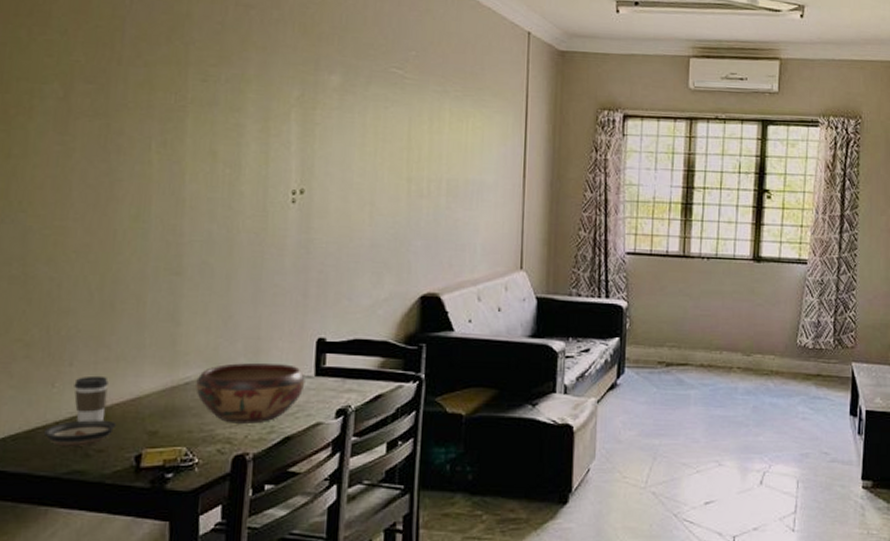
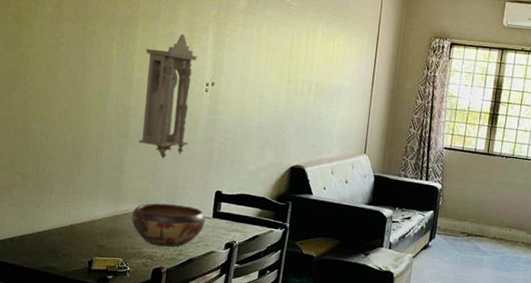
saucer: present [44,420,116,446] -> none [31,232,78,251]
coffee cup: present [74,375,109,423] -> none [52,202,74,235]
pendulum clock: none [198,125,278,301] -> present [138,33,198,159]

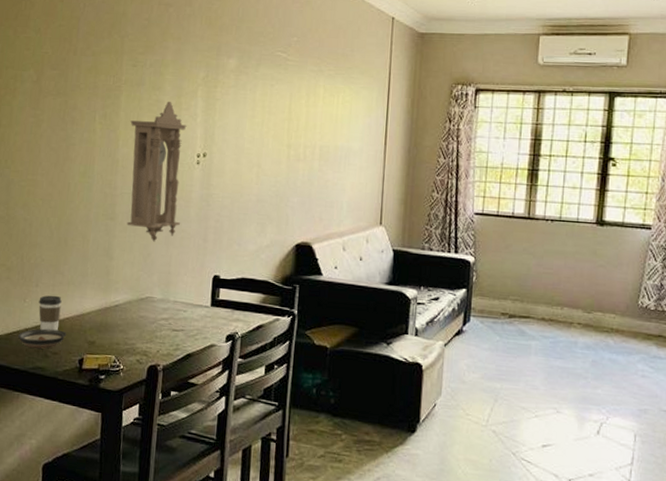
saucer: none [31,232,78,251] -> present [18,328,66,349]
coffee cup: none [52,202,74,235] -> present [38,295,62,331]
decorative bowl: present [131,203,206,247] -> none [122,292,204,342]

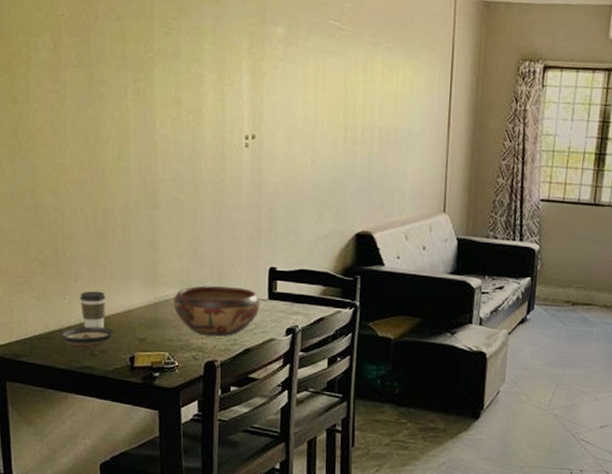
decorative bowl: none [122,292,204,342] -> present [173,285,261,337]
pendulum clock: present [127,101,187,242] -> none [167,75,232,233]

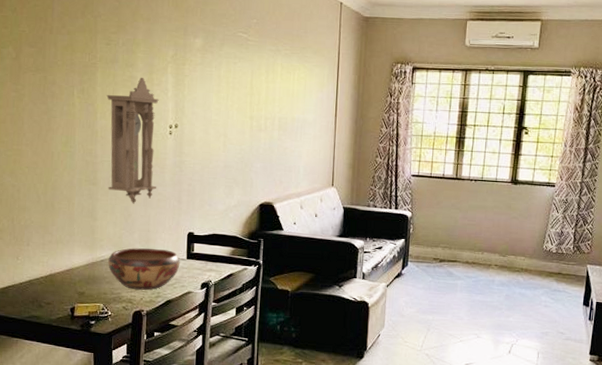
saucer: present [61,326,113,347] -> none [14,282,58,300]
coffee cup: present [80,290,106,329] -> none [30,253,52,284]
pendulum clock: none [167,75,232,233] -> present [106,77,159,204]

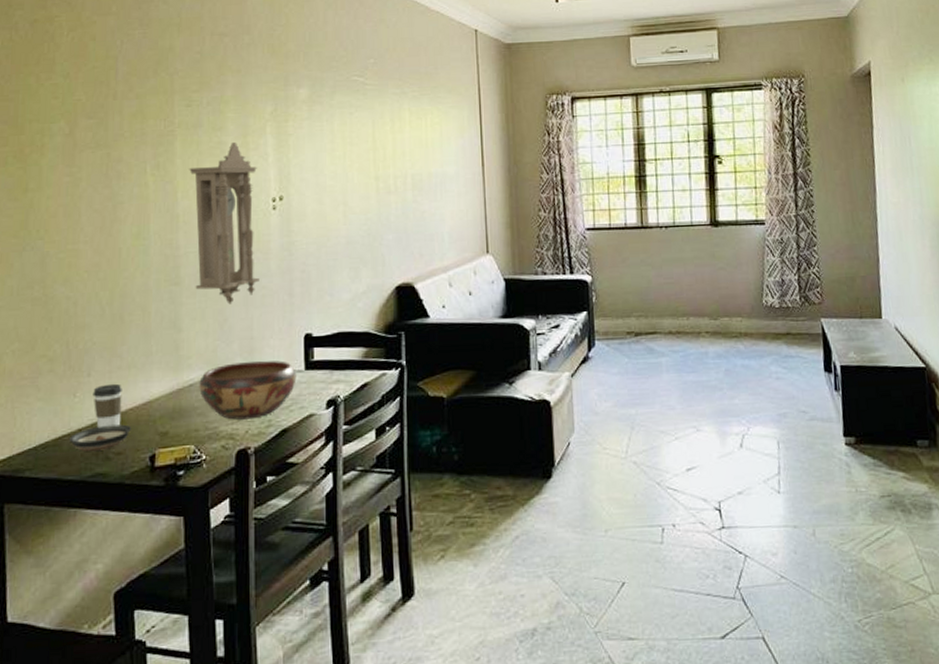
saucer: none [14,282,58,300] -> present [70,424,131,451]
coffee cup: none [30,253,52,284] -> present [93,383,122,429]

